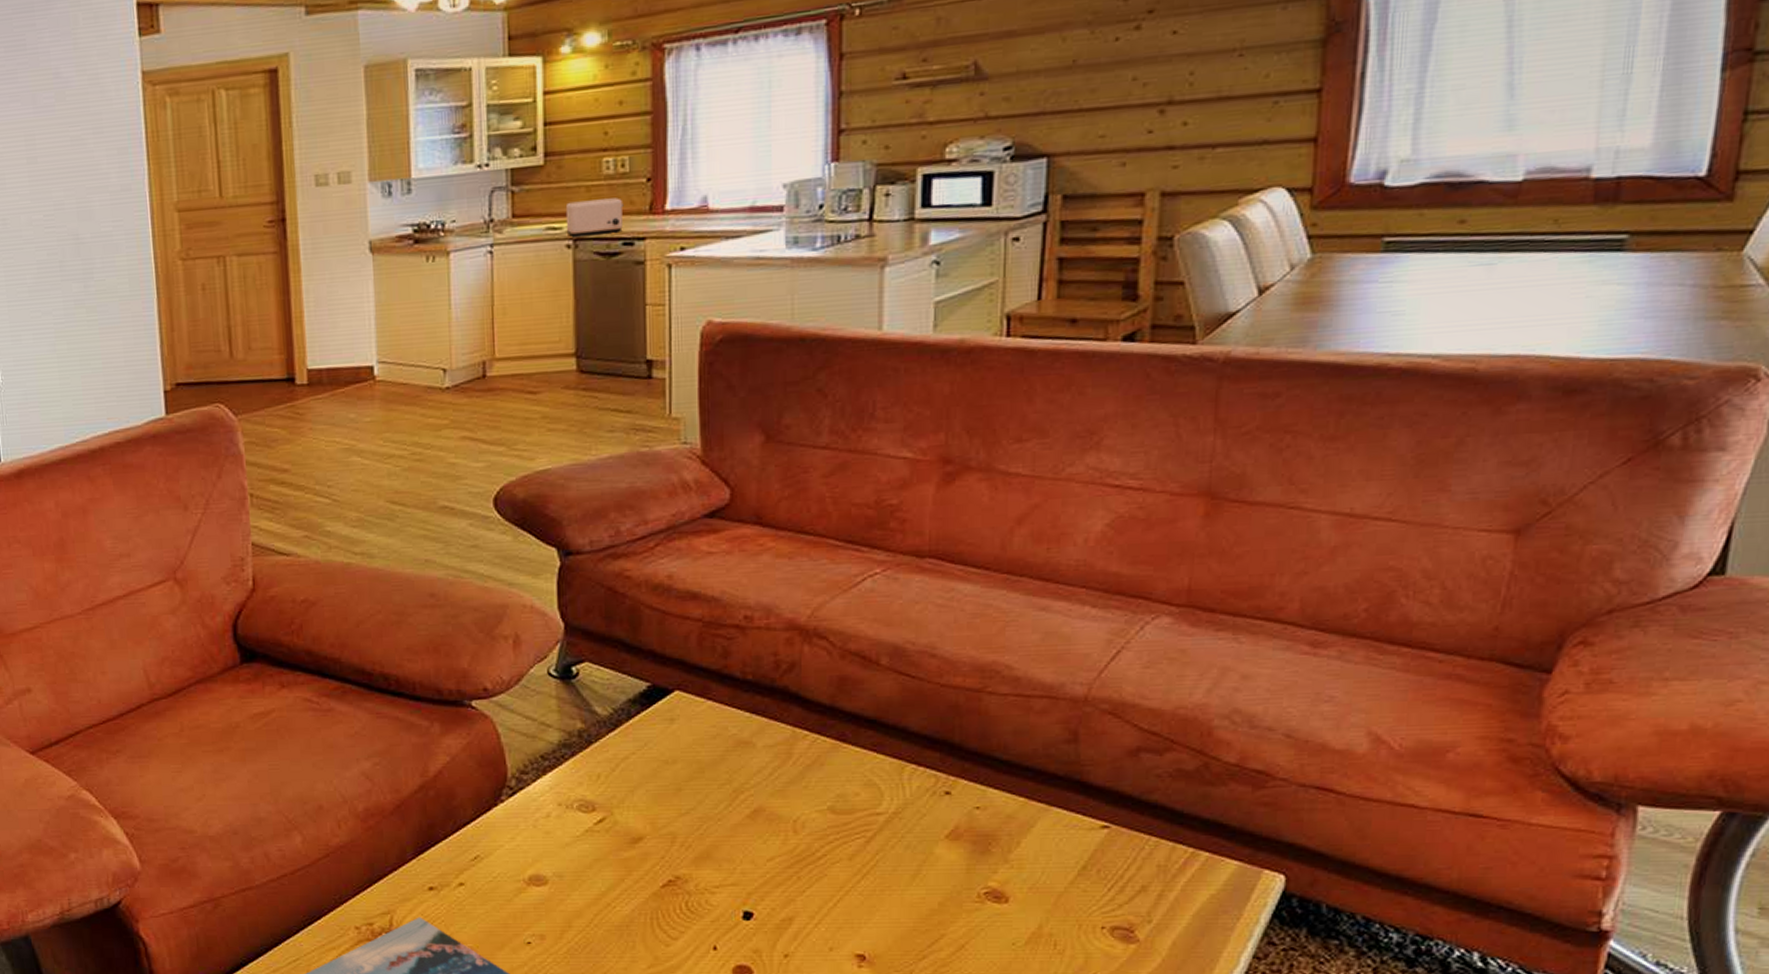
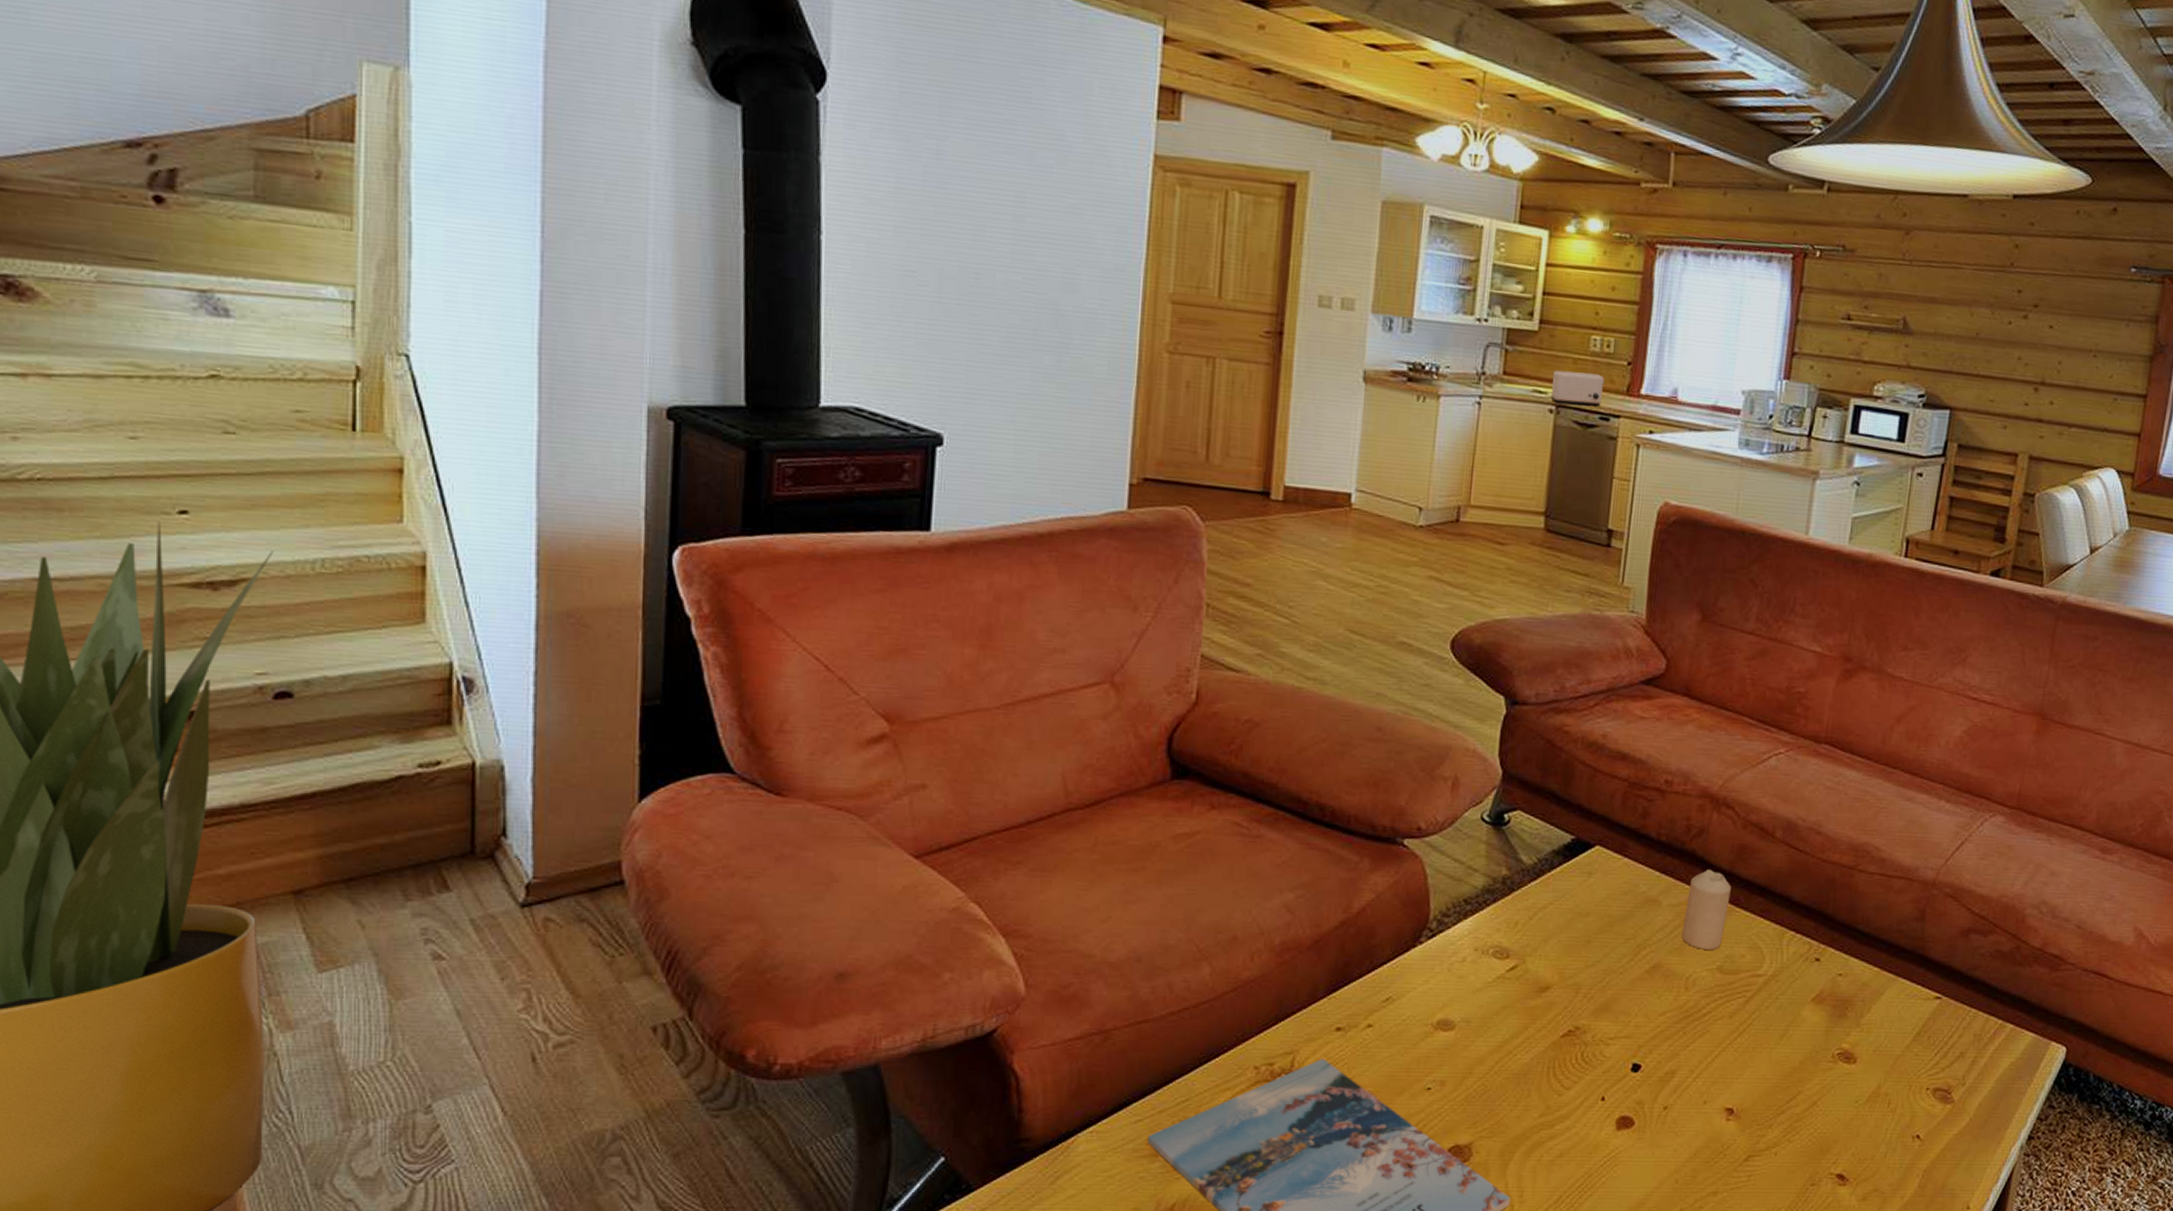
candle: none [782,705,834,790] -> present [1681,869,1731,950]

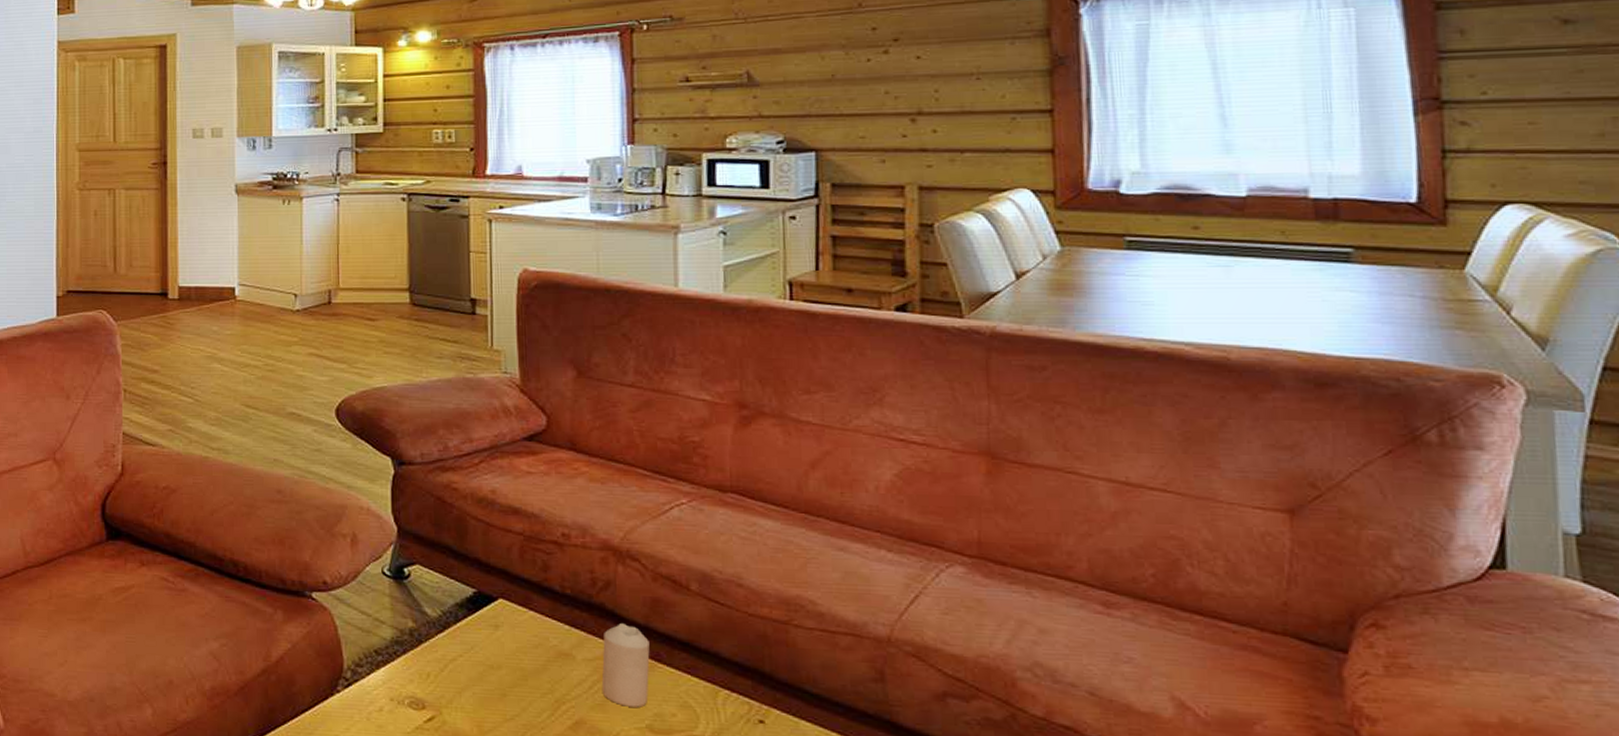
toaster: present [1550,370,1605,407] -> none [401,162,450,192]

